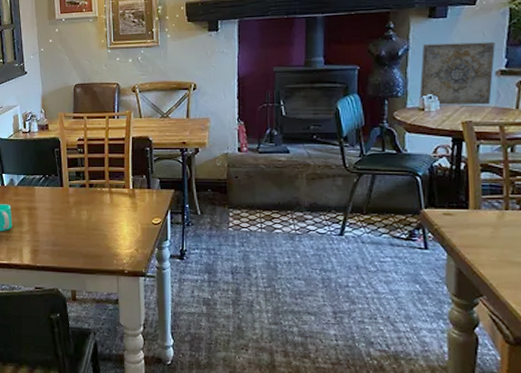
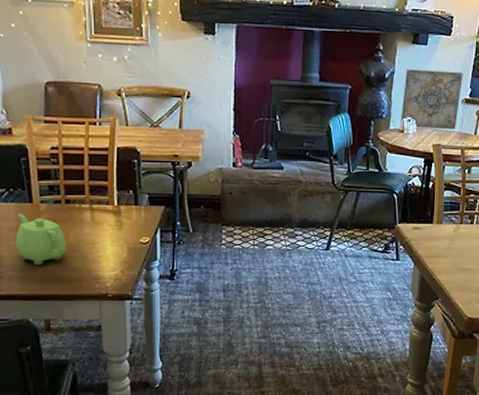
teapot: none [49,195,90,241] -> present [15,213,67,265]

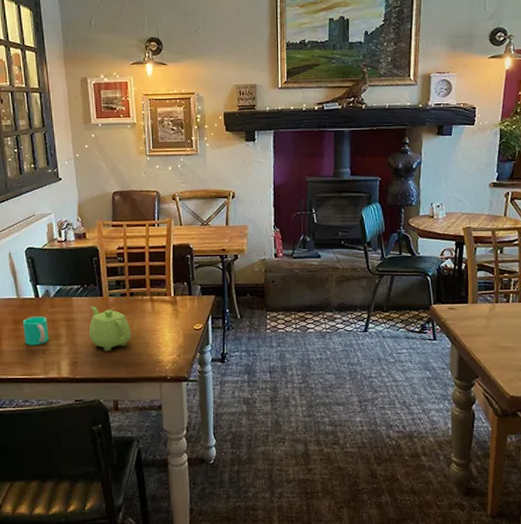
wall art: present [401,69,463,130] -> none [430,158,489,213]

